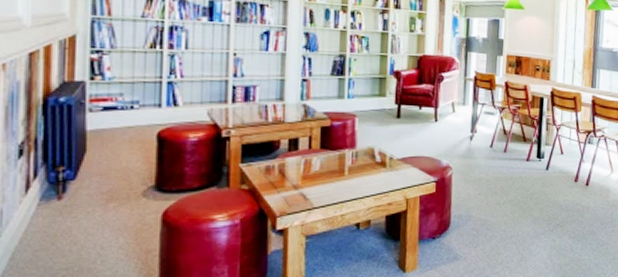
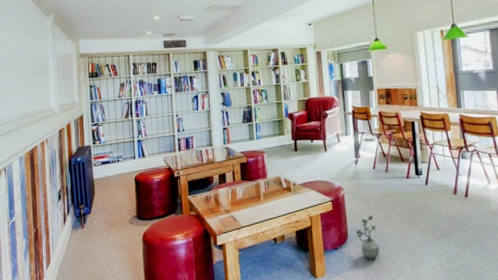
potted plant: none [460,201,486,251] -> present [355,216,380,259]

